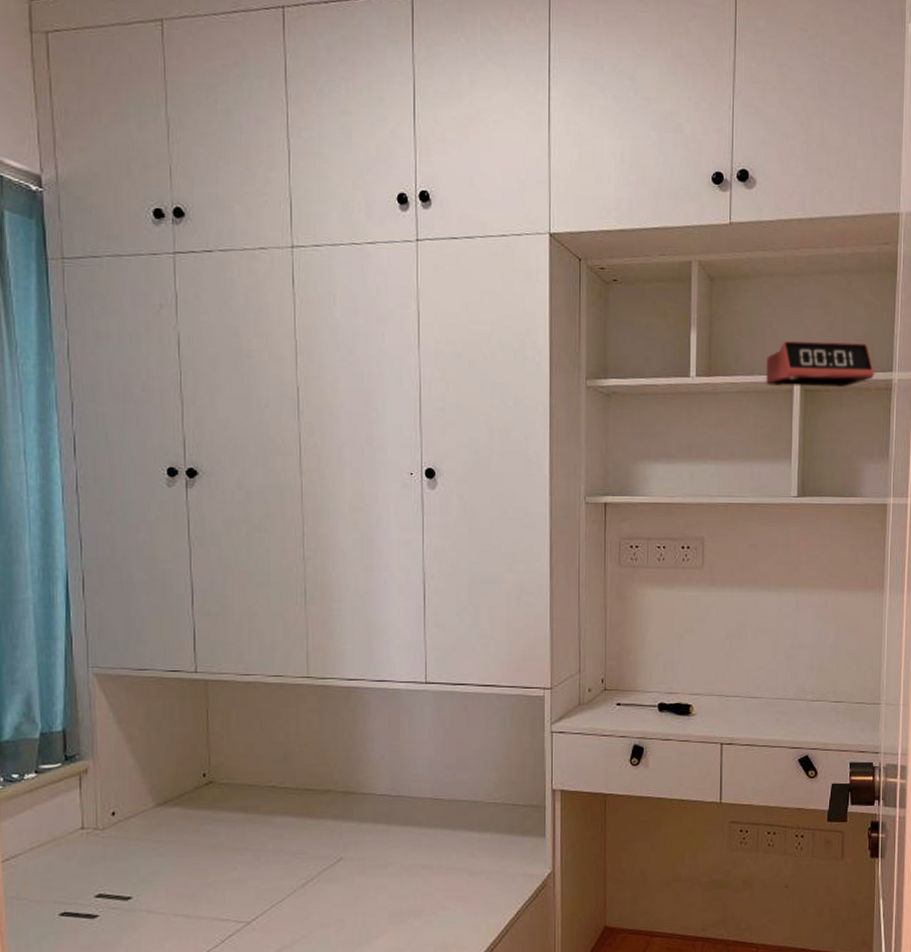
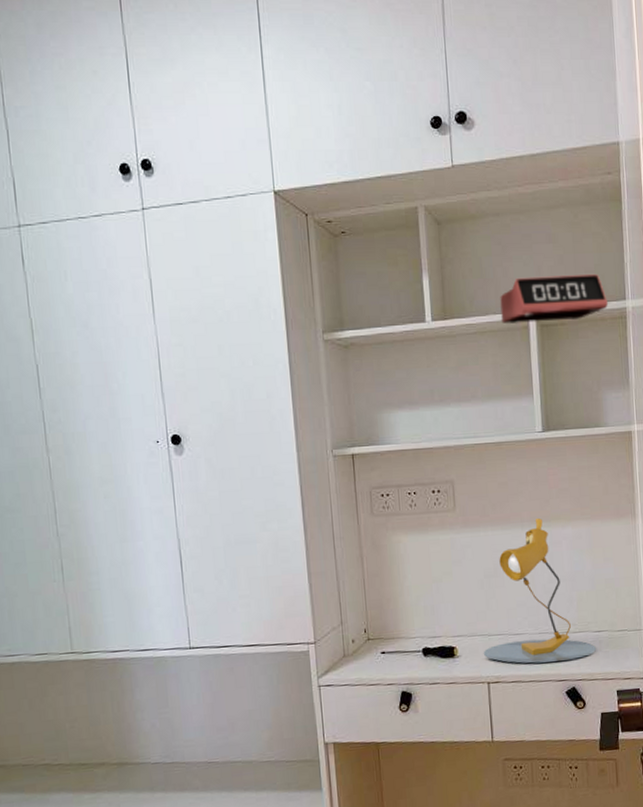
desk lamp: none [718,584,833,728] -> present [483,518,597,664]

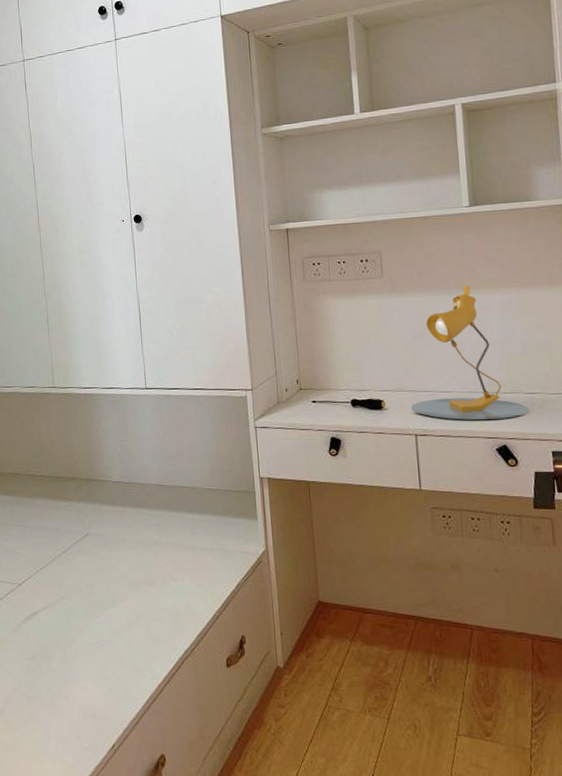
alarm clock: present [500,274,608,324] -> none [426,61,537,111]

